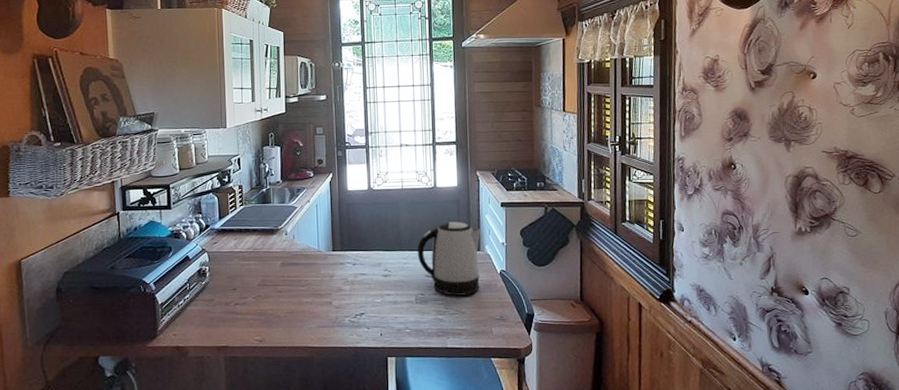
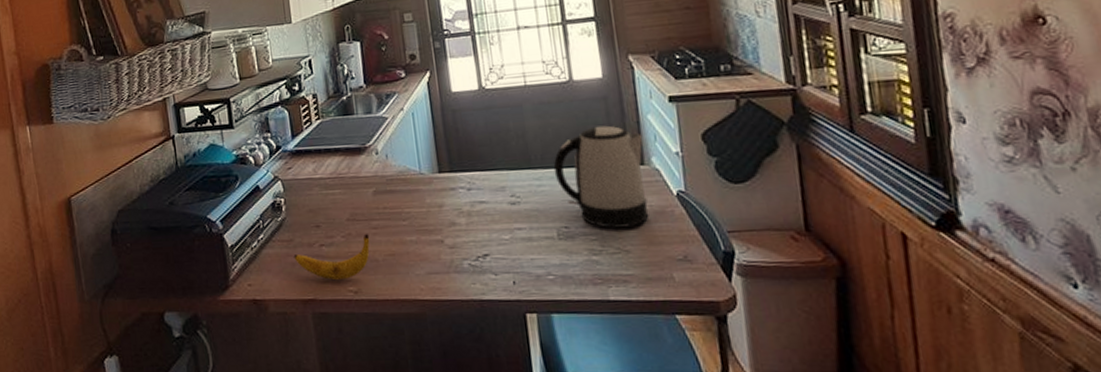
banana: none [213,295,275,332] -> present [293,233,370,281]

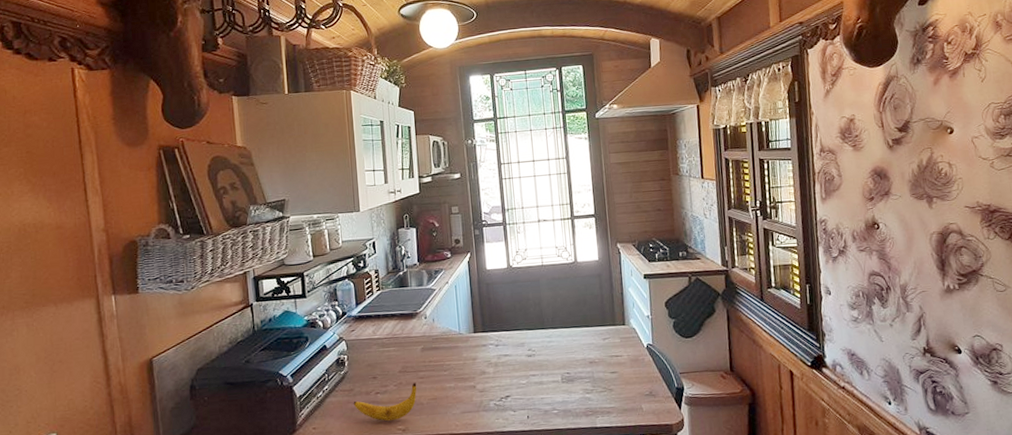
kettle: present [553,125,649,228] -> none [560,296,627,373]

